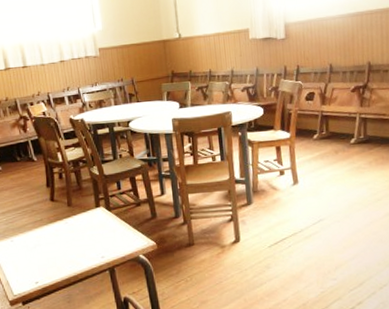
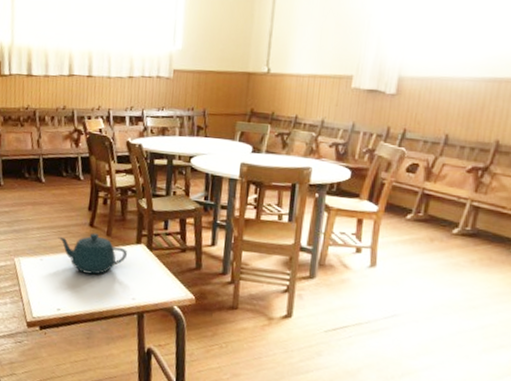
teapot: none [23,206,89,245] -> present [58,233,127,275]

